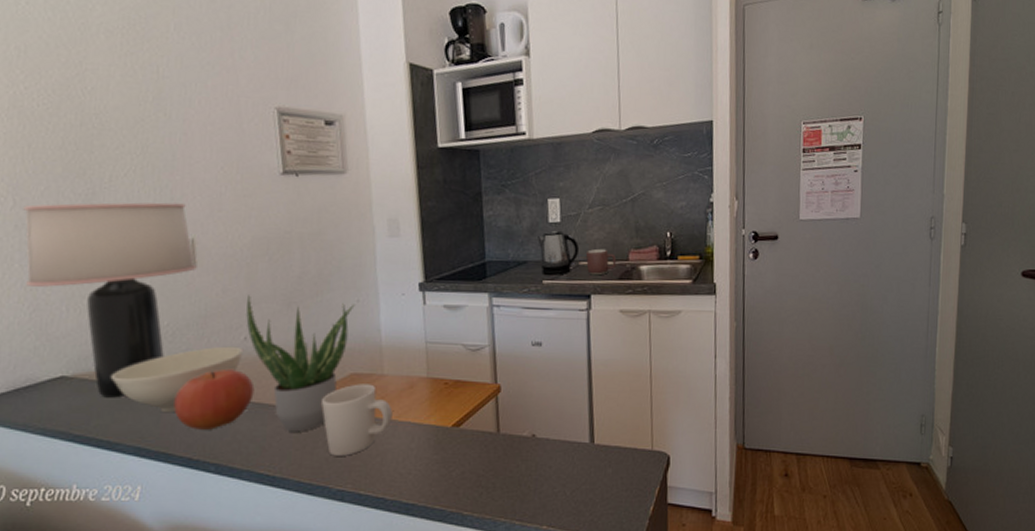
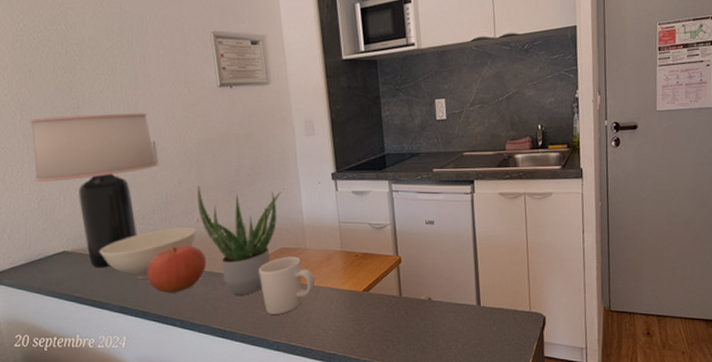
kettle: present [538,230,580,275] -> none [428,126,463,164]
mug: present [585,248,617,276] -> none [468,141,495,164]

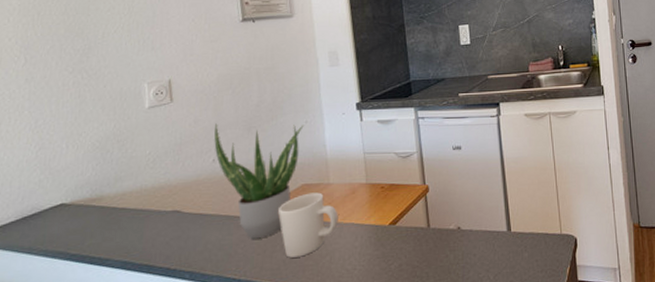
table lamp: present [28,112,158,268] -> none [33,51,173,220]
bowl: present [99,227,197,280] -> none [102,168,213,230]
fruit: present [147,244,207,293] -> none [154,187,222,243]

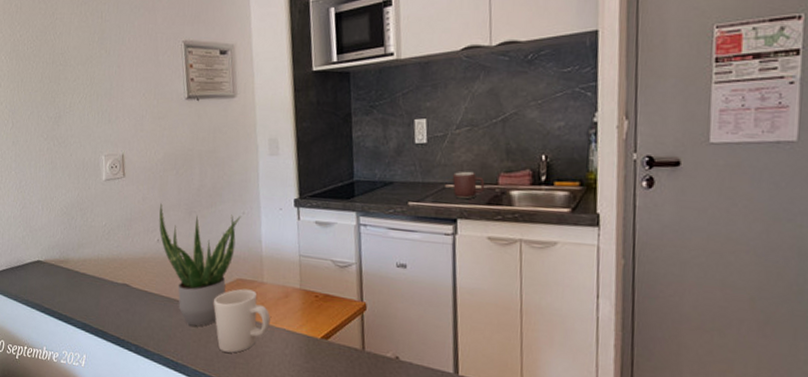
mug: none [493,63,519,86] -> present [452,171,485,200]

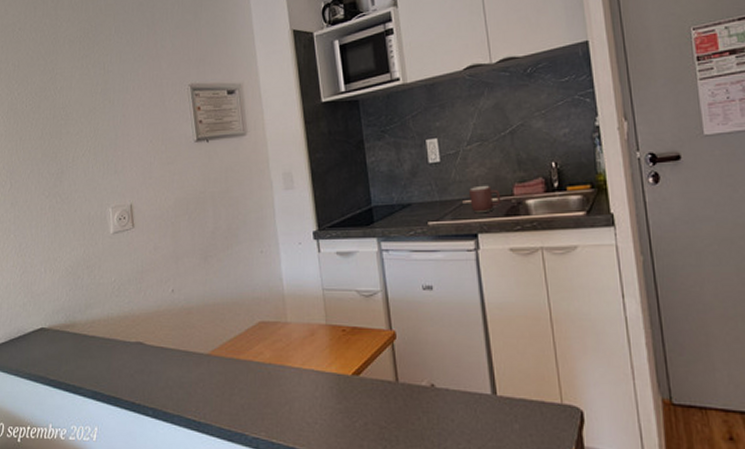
potted plant: present [159,203,241,327] -> none [173,251,259,379]
mug: present [214,288,271,353] -> none [236,332,297,403]

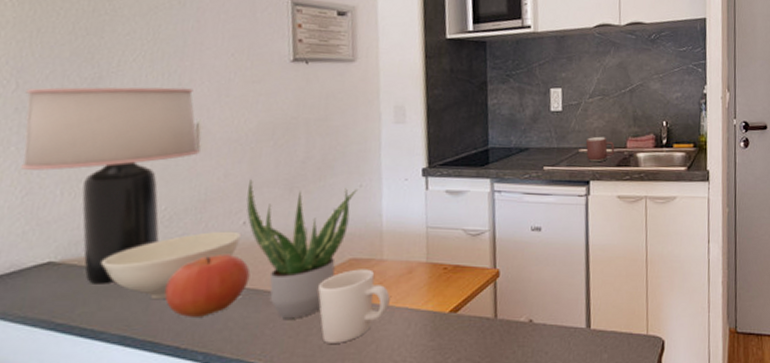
table lamp: none [17,174,135,347] -> present [21,87,200,284]
bowl: none [75,298,172,361] -> present [100,231,242,300]
fruit: none [120,319,181,376] -> present [165,253,251,317]
potted plant: none [173,251,259,379] -> present [246,179,358,319]
mug: none [236,332,297,403] -> present [318,269,390,343]

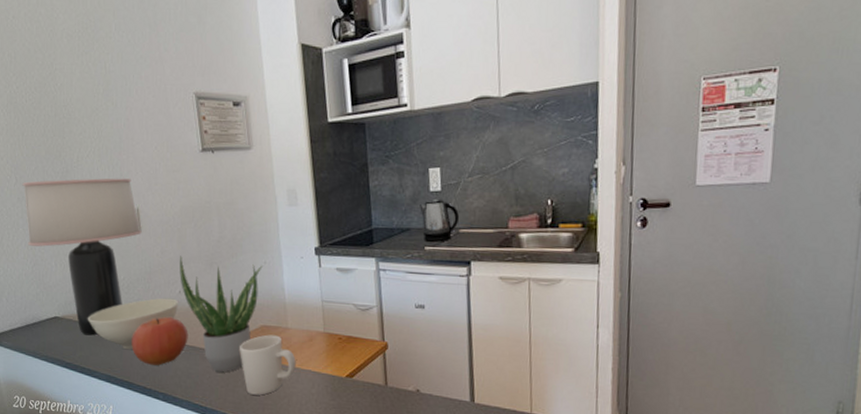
kettle: none [540,118,580,162] -> present [420,199,460,242]
mug: present [585,136,615,163] -> none [465,216,496,243]

